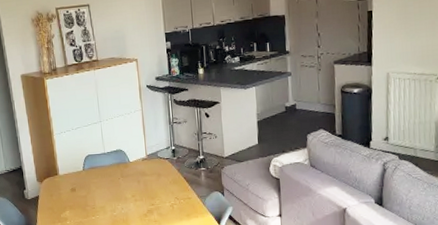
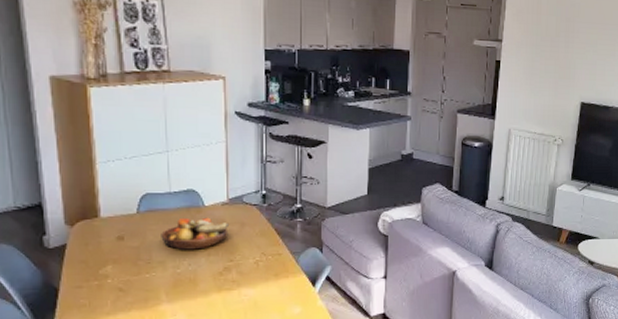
fruit bowl: none [100,170,150,197] -> present [161,217,230,250]

